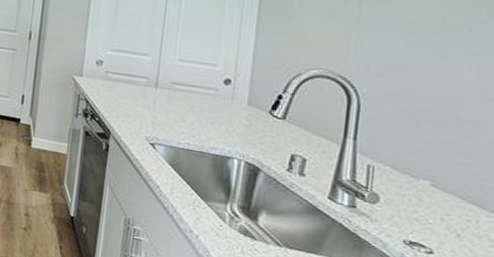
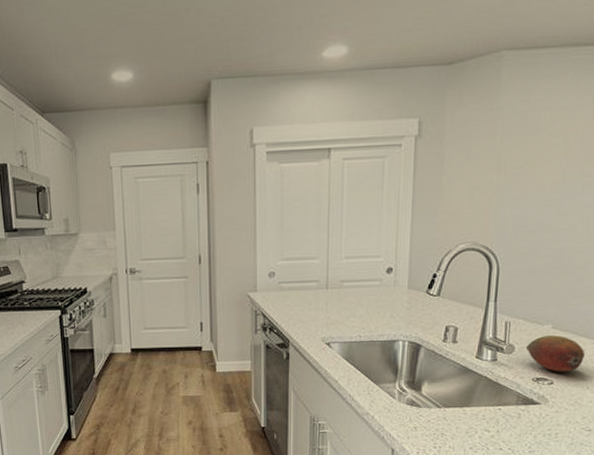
fruit: none [394,191,479,245] -> present [525,335,586,372]

